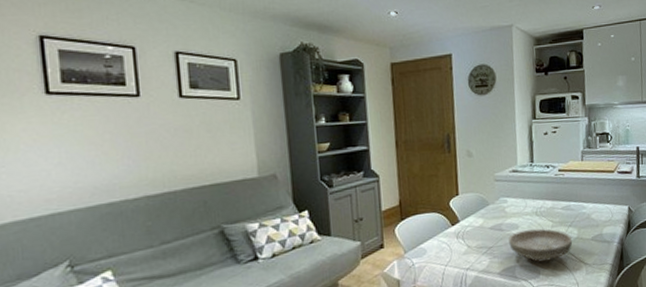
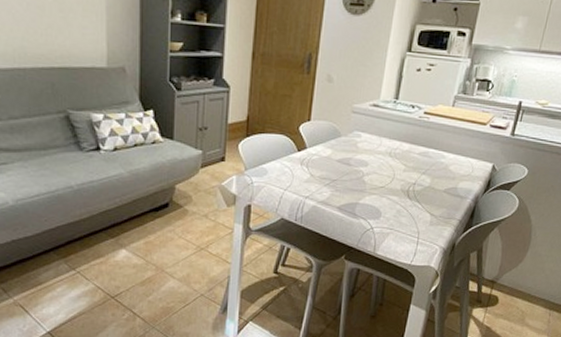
bowl: present [509,228,573,263] -> none [354,169,423,206]

